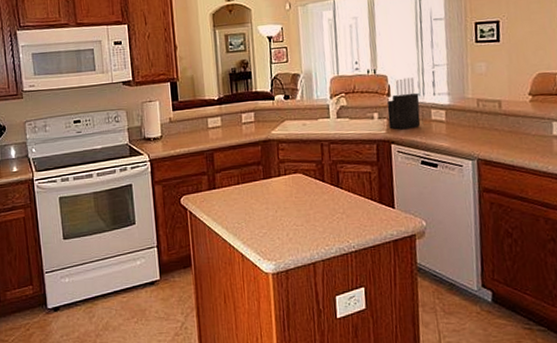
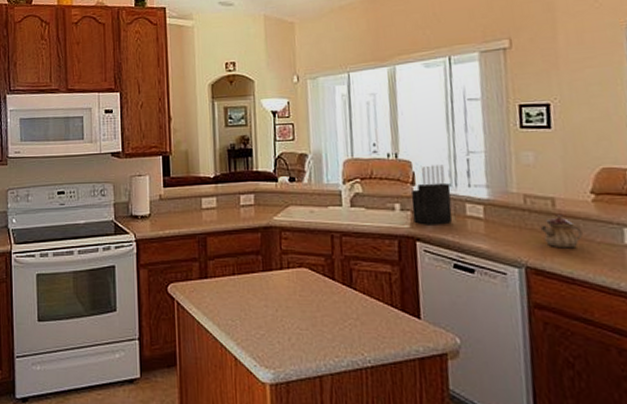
teapot: none [489,113,522,142] -> present [540,213,583,249]

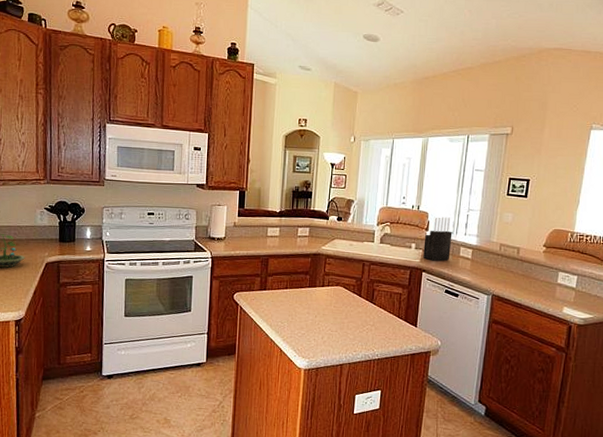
teapot: present [540,213,583,249] -> none [506,259,533,284]

